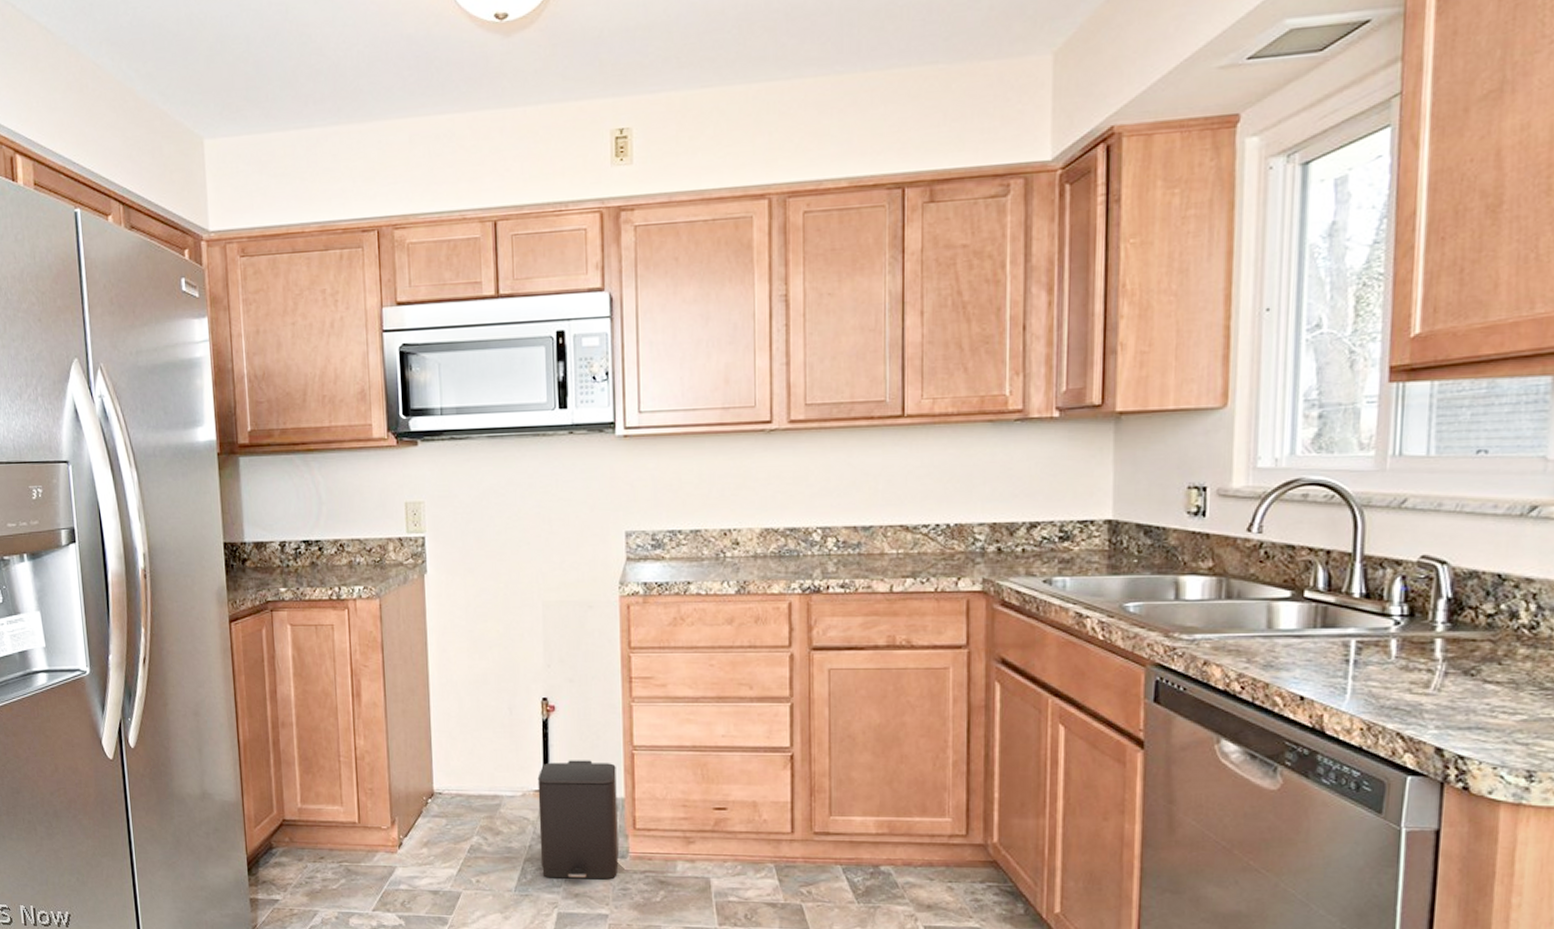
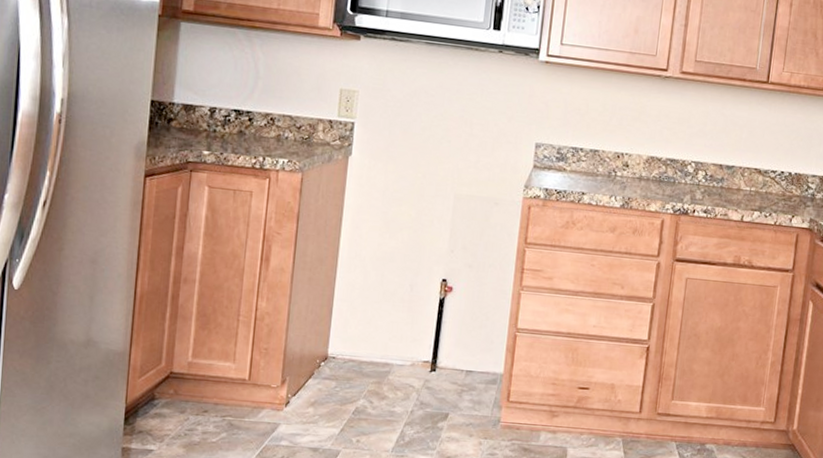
pedal bin: present [537,760,619,880] -> none [419,336,500,445]

